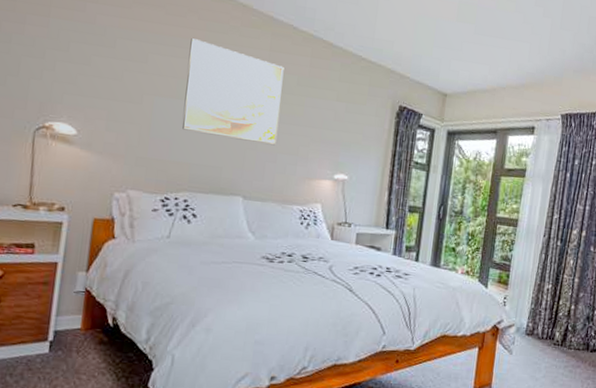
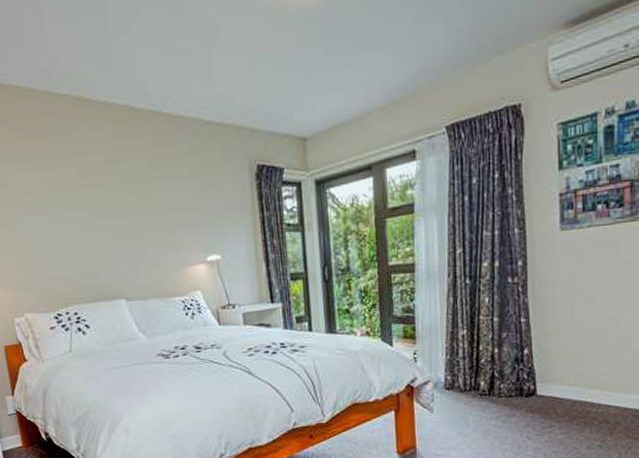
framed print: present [182,38,284,146] -> none [38,147,143,244]

